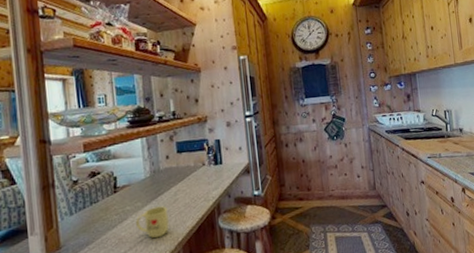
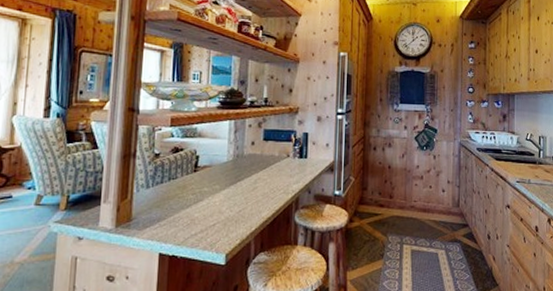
mug: present [135,206,169,238] -> none [210,192,245,223]

